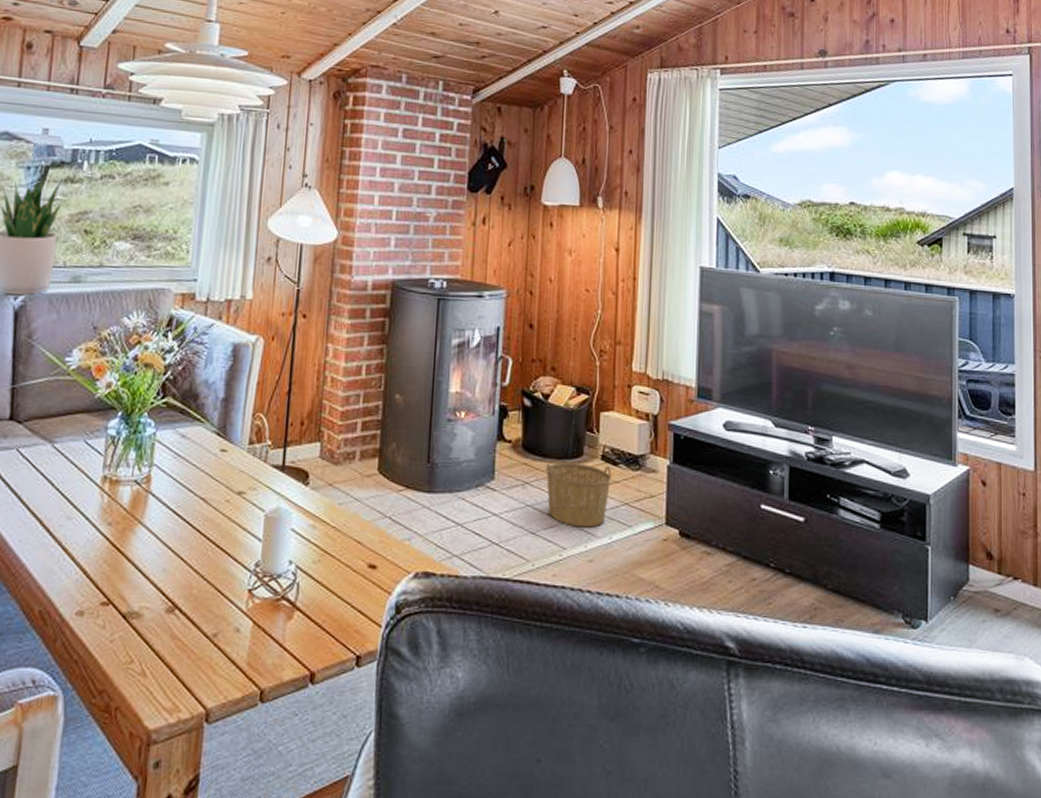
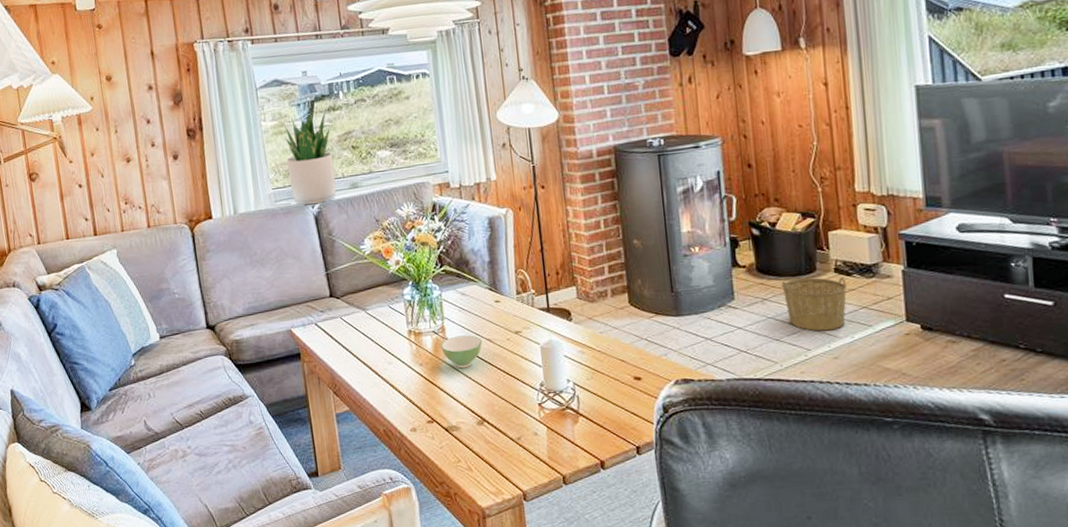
bowl: none [139,490,194,534] -> present [440,335,482,369]

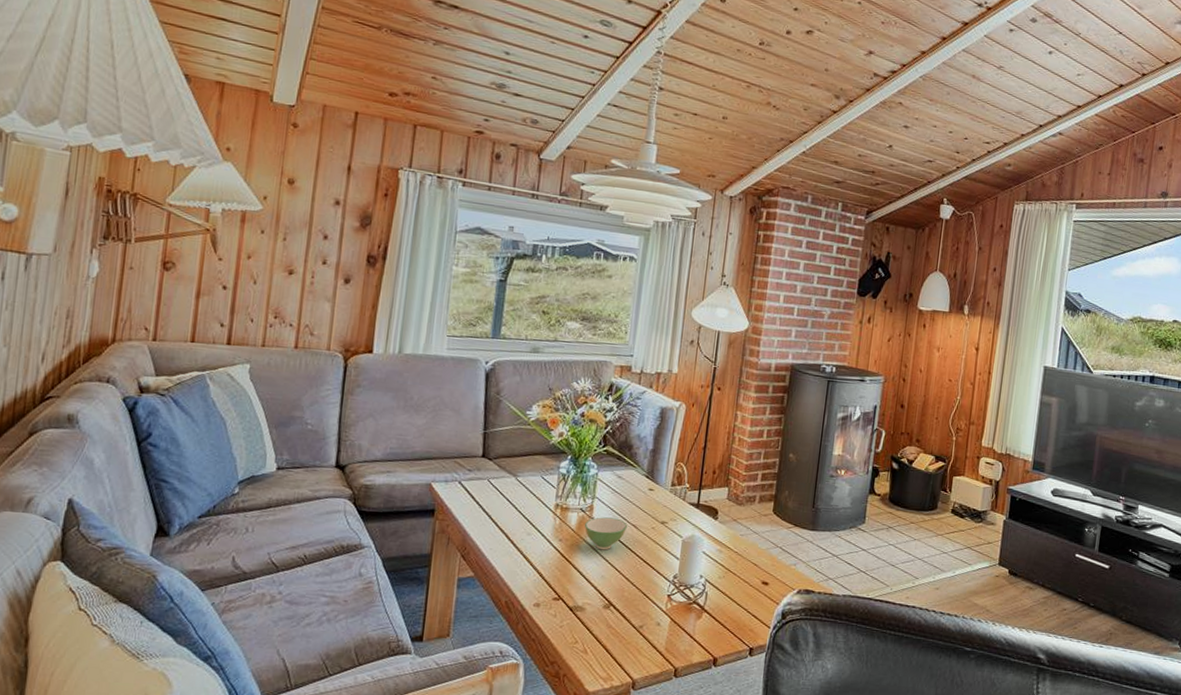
planter: present [283,109,336,206] -> none [467,268,525,361]
basket: present [781,277,847,332] -> none [906,513,959,564]

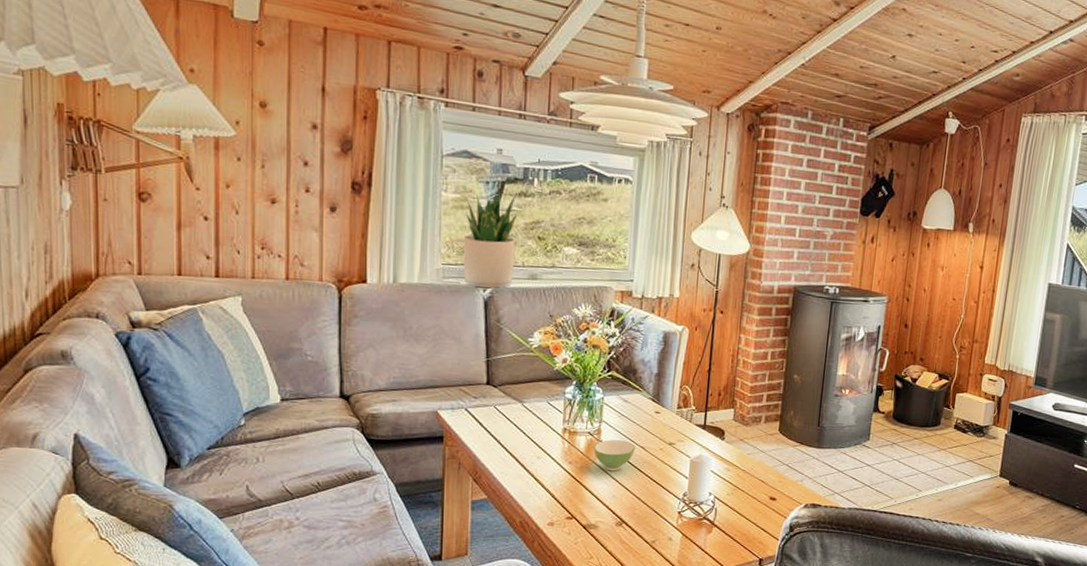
planter: none [467,268,525,361] -> present [462,193,518,289]

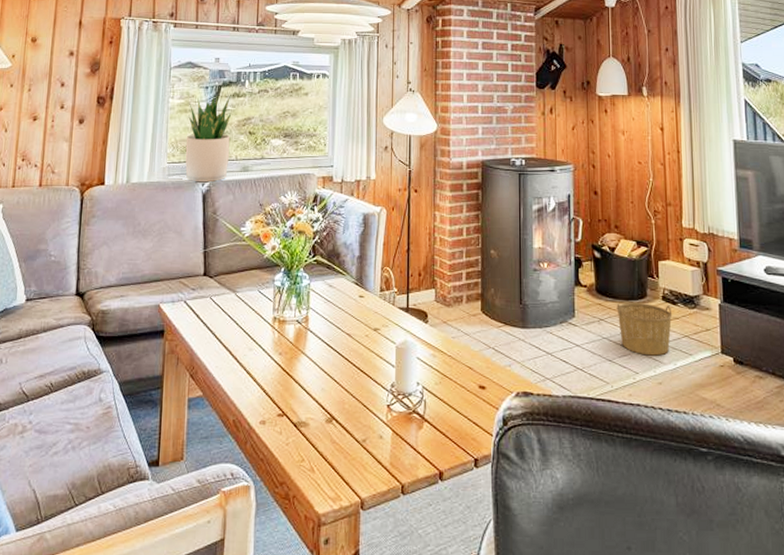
bowl: present [592,440,635,472] -> none [301,328,342,362]
basket: none [910,429,961,477] -> present [616,303,672,356]

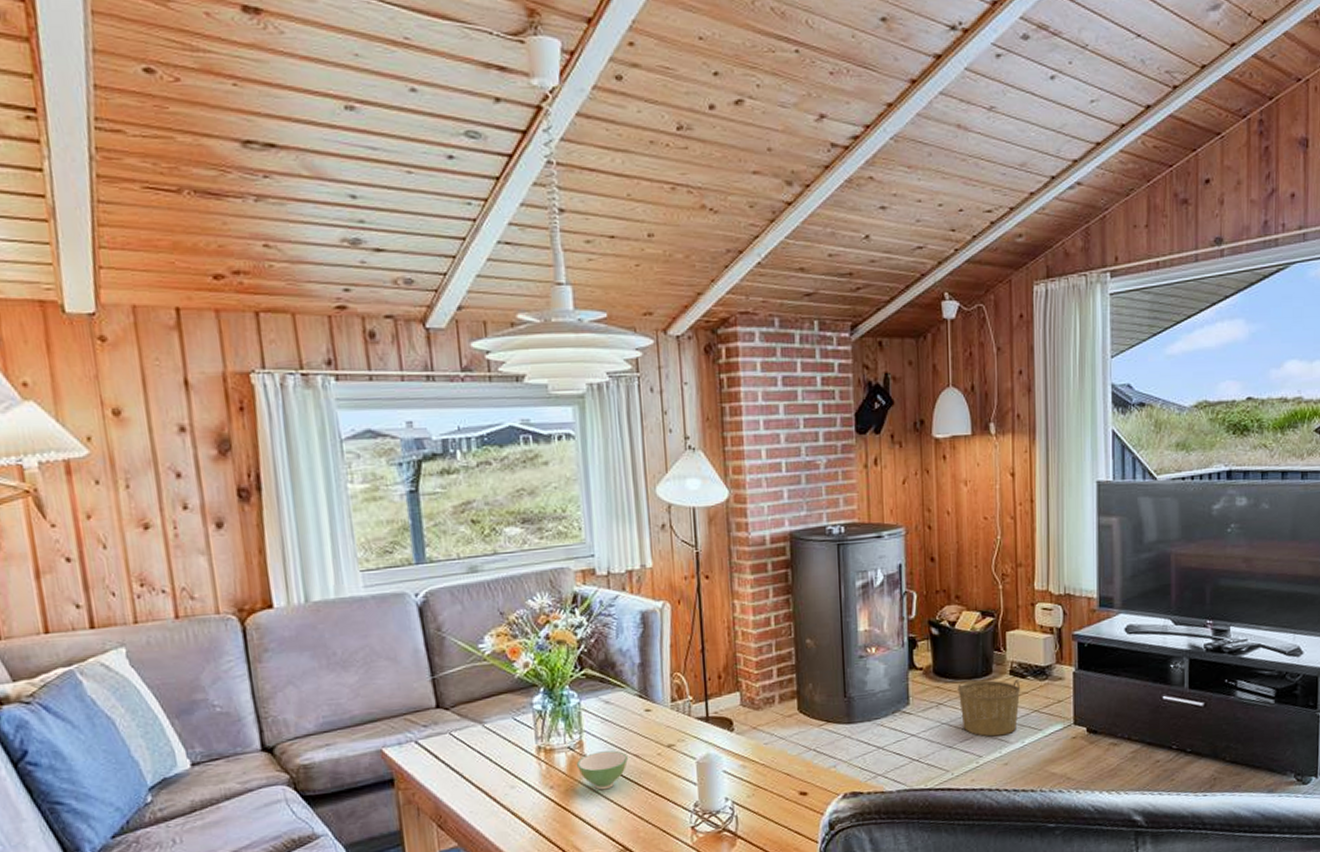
planter: present [185,95,232,183] -> none [378,472,449,593]
bowl: none [301,328,342,362] -> present [576,750,628,791]

